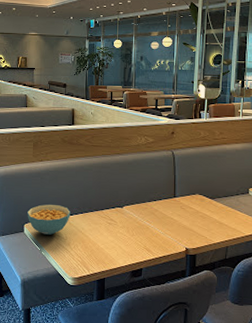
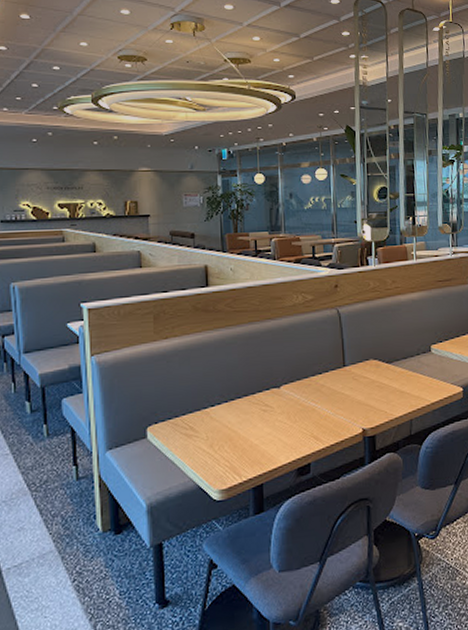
cereal bowl: present [27,204,71,235] -> none [150,395,211,438]

